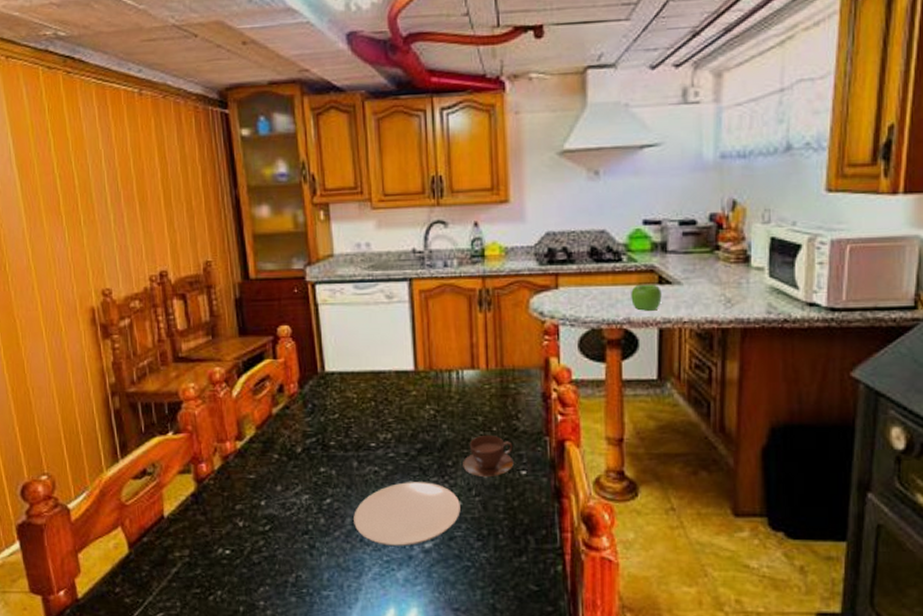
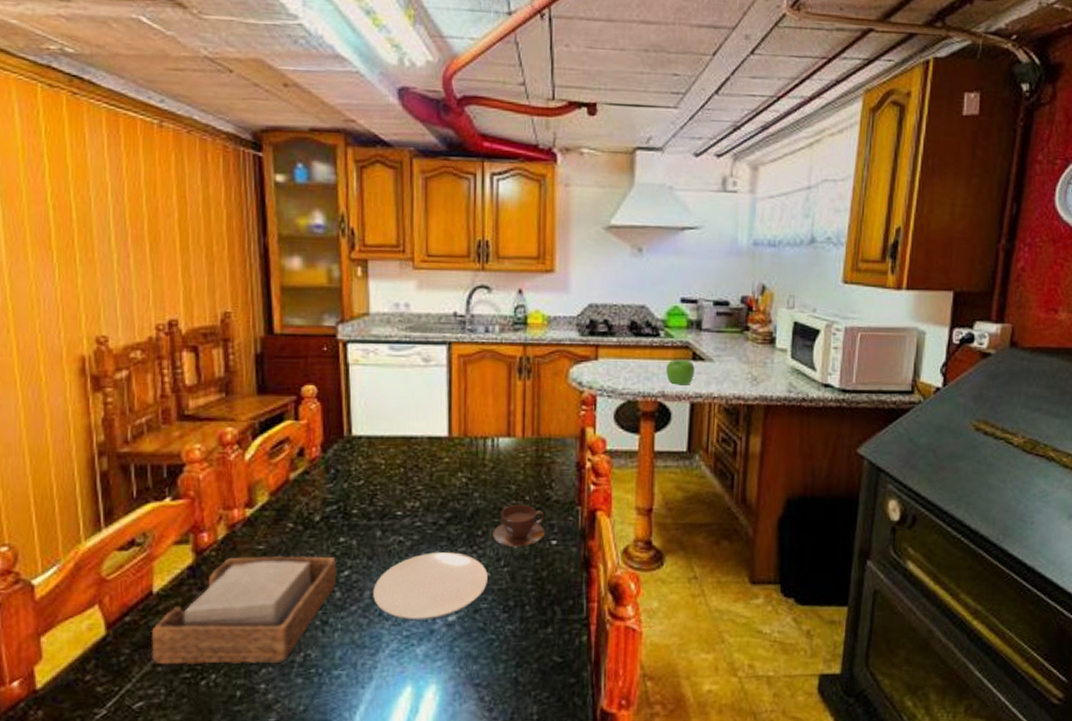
napkin holder: none [165,485,321,583] -> present [151,556,337,666]

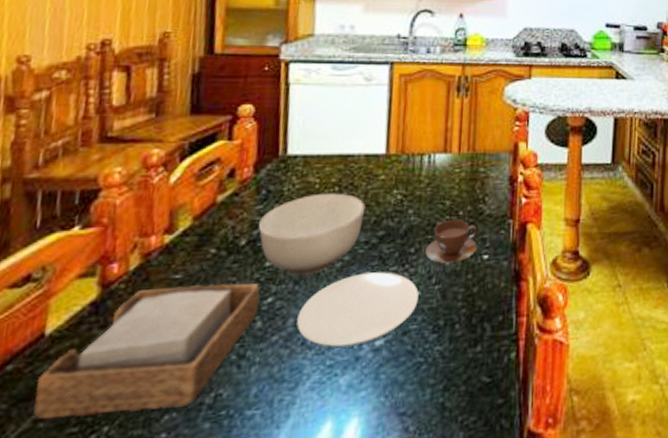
bowl: none [331,474,431,551] -> present [259,193,366,275]
fruit: present [666,359,695,385] -> none [593,78,618,102]

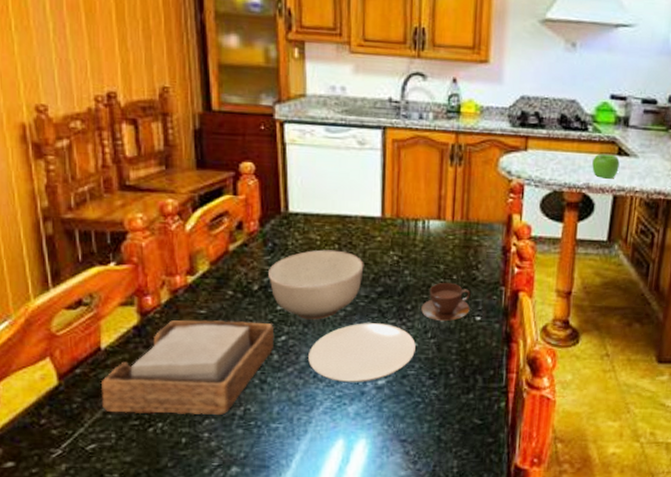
fruit: none [593,78,618,102] -> present [592,153,620,179]

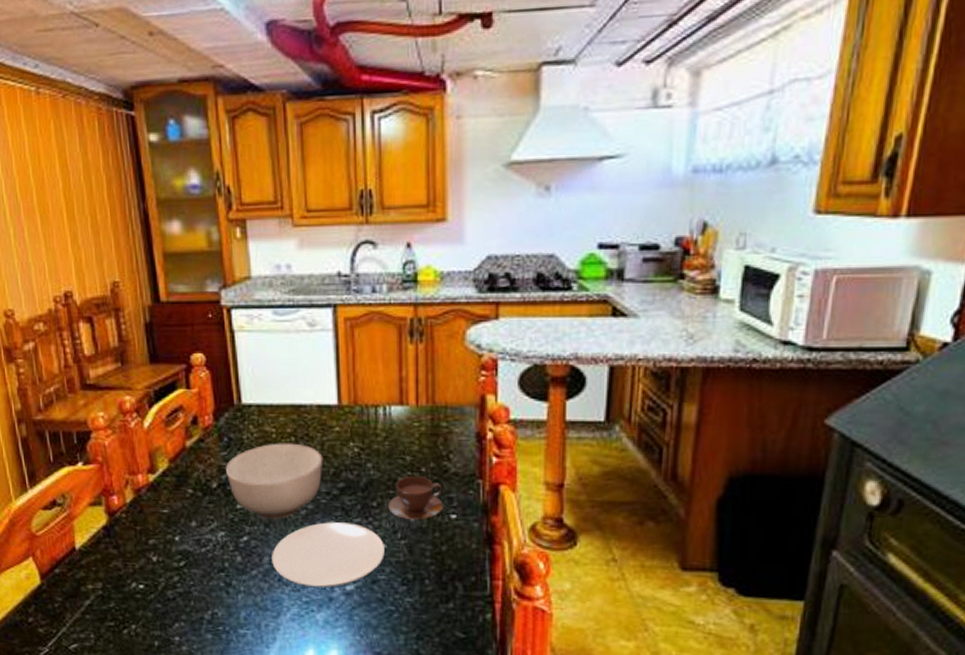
napkin holder: present [100,319,275,416] -> none [77,519,237,620]
fruit: present [592,153,620,179] -> none [580,316,615,346]

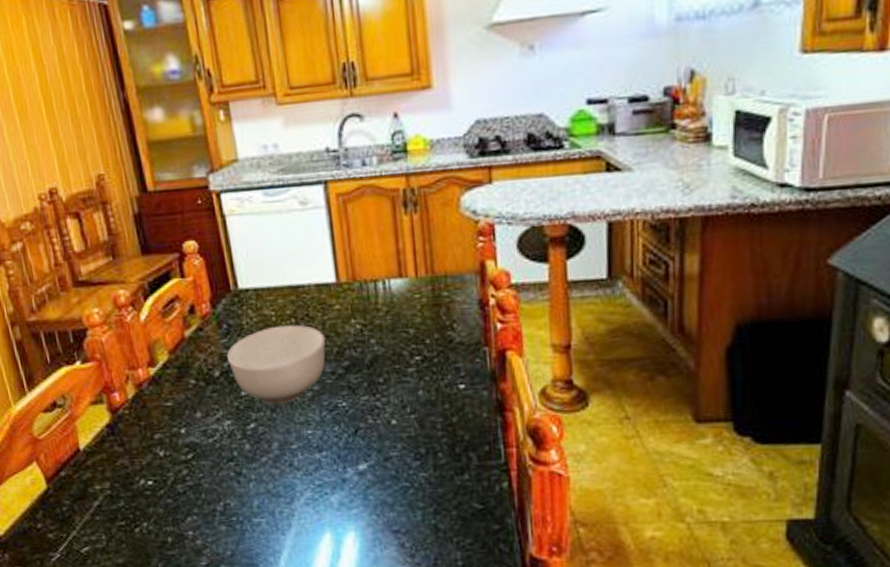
plate: present [272,522,385,588] -> none [280,401,395,470]
teacup: present [388,476,443,519] -> none [395,348,451,393]

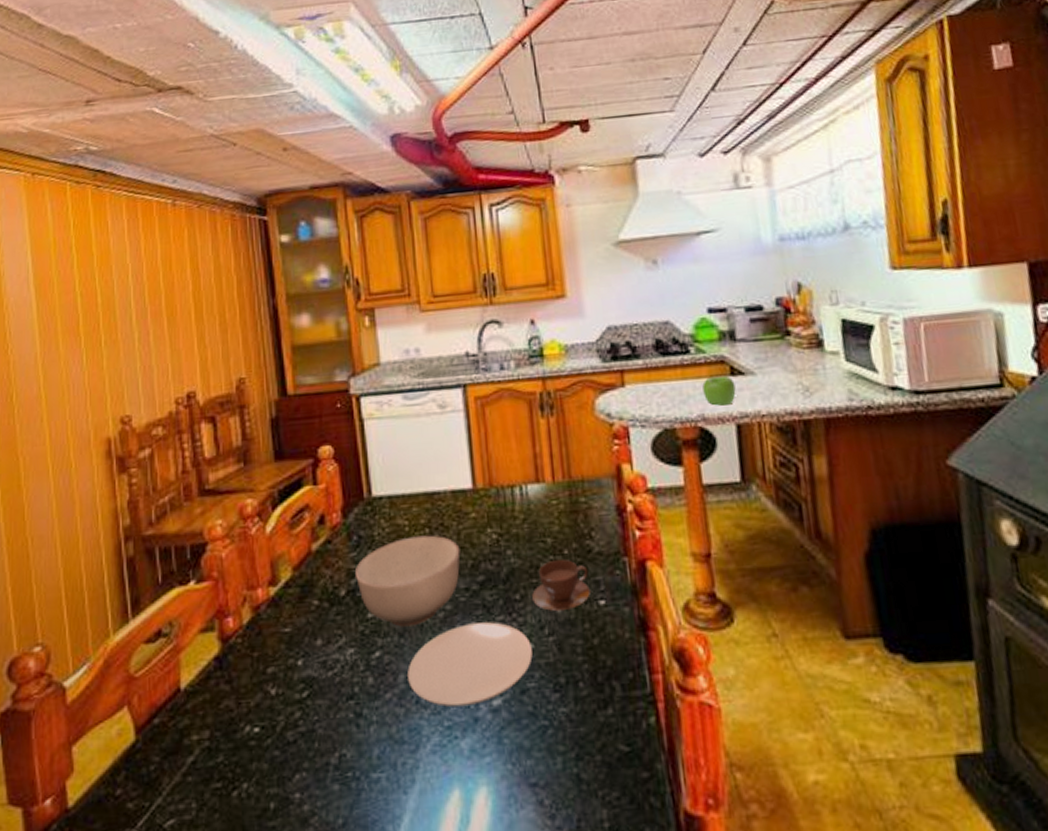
plate: none [280,401,395,470] -> present [407,622,533,708]
teacup: none [395,348,451,393] -> present [532,560,590,611]
fruit: none [575,172,610,203] -> present [702,375,736,406]

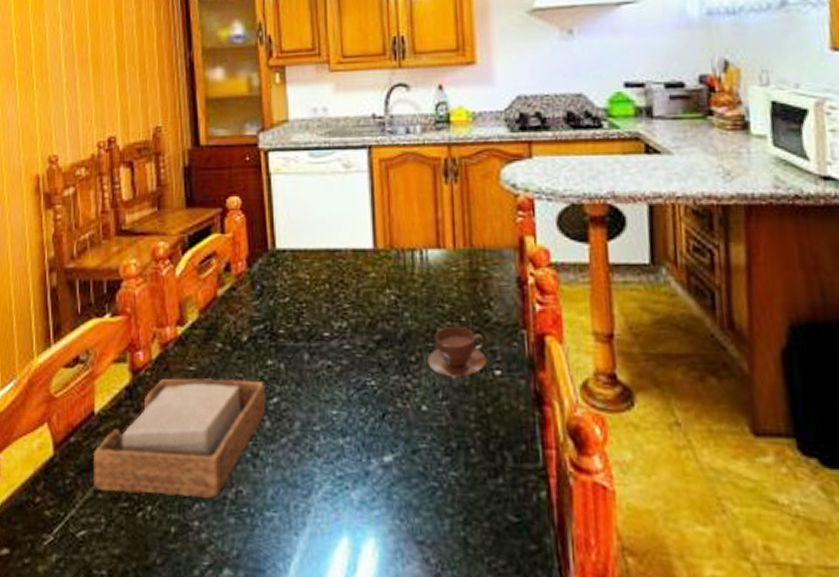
napkin holder: none [180,636,369,774] -> present [92,378,266,499]
bowl: present [355,535,460,627] -> none [258,290,359,377]
plate: present [407,622,533,708] -> none [303,380,425,460]
fruit: present [702,375,736,406] -> none [614,153,650,184]

